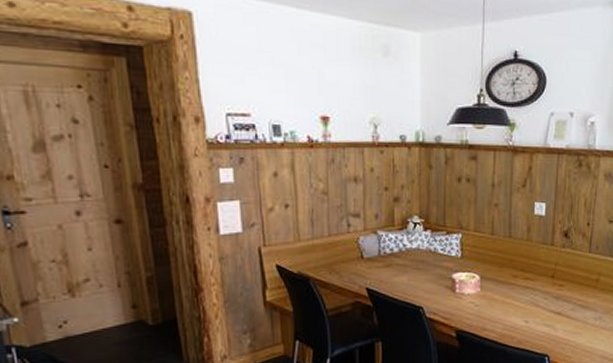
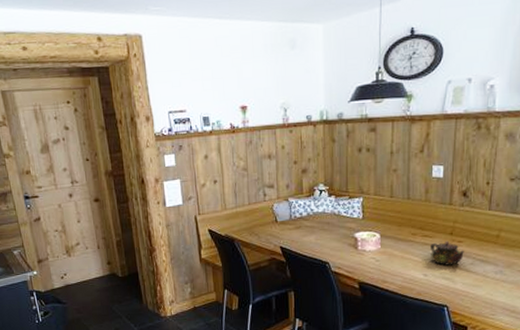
teapot: none [532,284,565,311] -> present [430,241,464,266]

